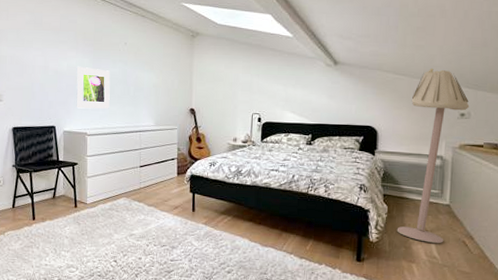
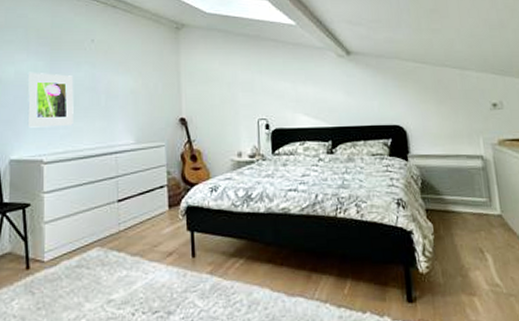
floor lamp: present [396,68,470,243] -> none [437,53,504,266]

